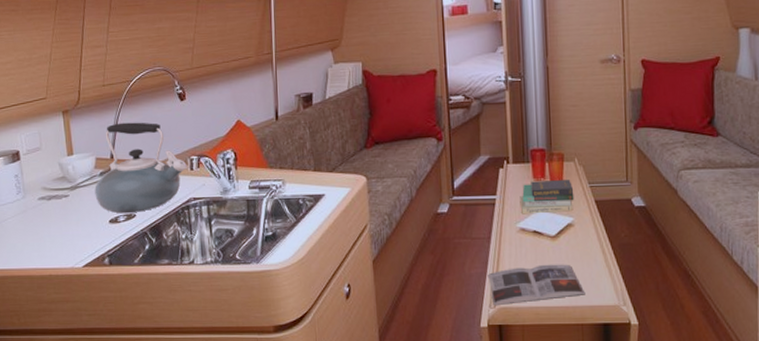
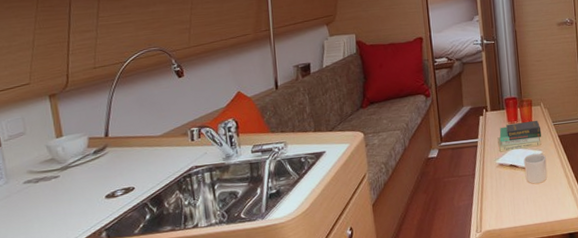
kettle: present [95,122,187,214] -> none [88,100,188,188]
magazine: present [488,264,586,305] -> none [474,189,554,230]
mug: none [550,220,579,257] -> present [523,153,548,184]

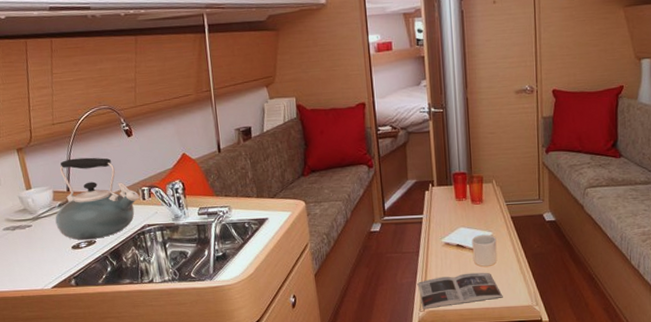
kettle: none [88,100,188,188] -> present [55,157,139,241]
magazine: none [474,189,554,230] -> present [417,272,503,309]
books: present [497,121,542,152] -> none [444,199,493,231]

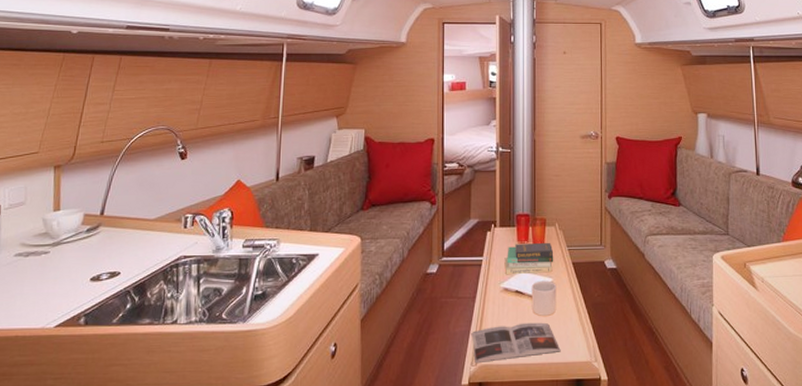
kettle: present [55,157,139,241] -> none [78,179,181,272]
books: none [444,199,493,231] -> present [504,243,554,275]

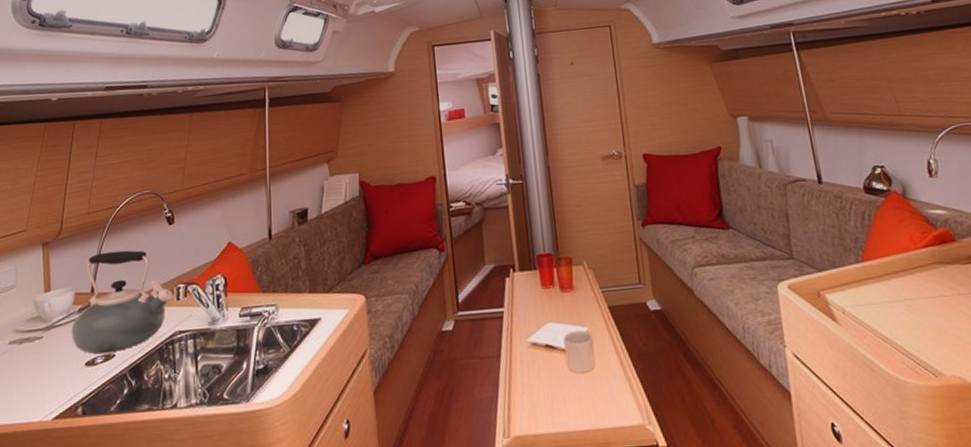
kettle: none [78,179,181,272] -> present [71,250,173,355]
magazine: present [471,322,561,363] -> none [499,380,607,434]
books: present [504,243,554,275] -> none [528,285,587,327]

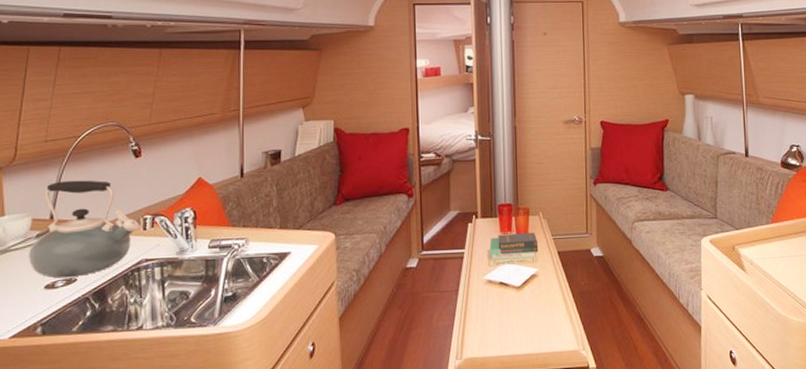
books: none [528,285,587,327] -> present [487,233,539,267]
mug: present [563,330,596,373] -> none [516,271,543,307]

